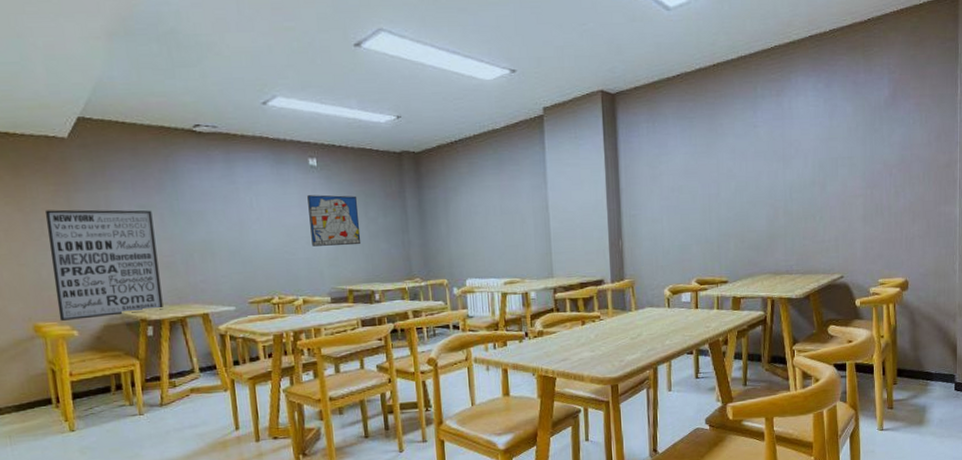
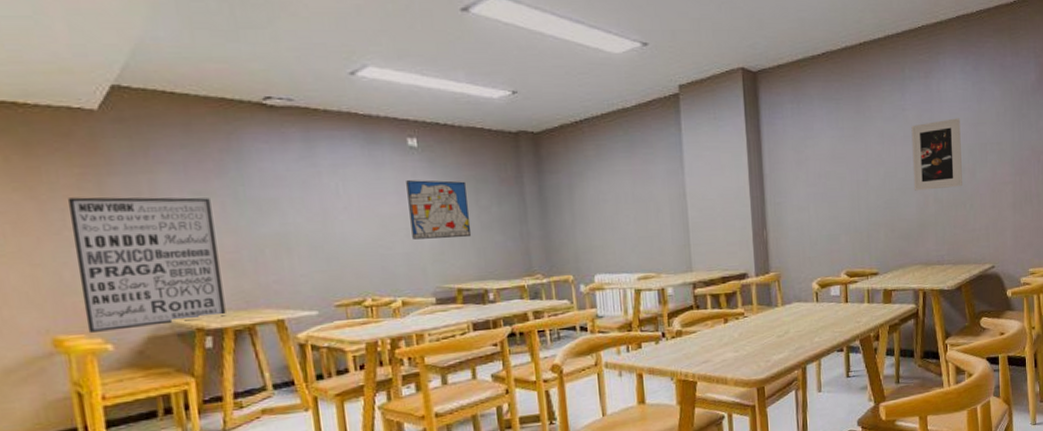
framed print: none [762,134,812,204] -> present [911,118,962,191]

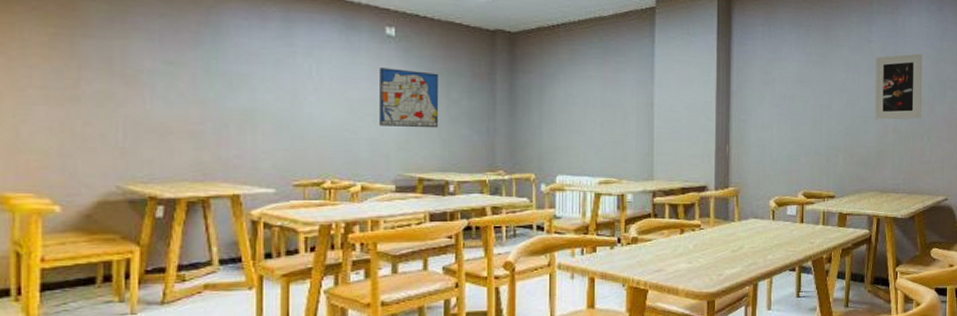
wall art: present [67,197,226,333] -> none [36,56,181,192]

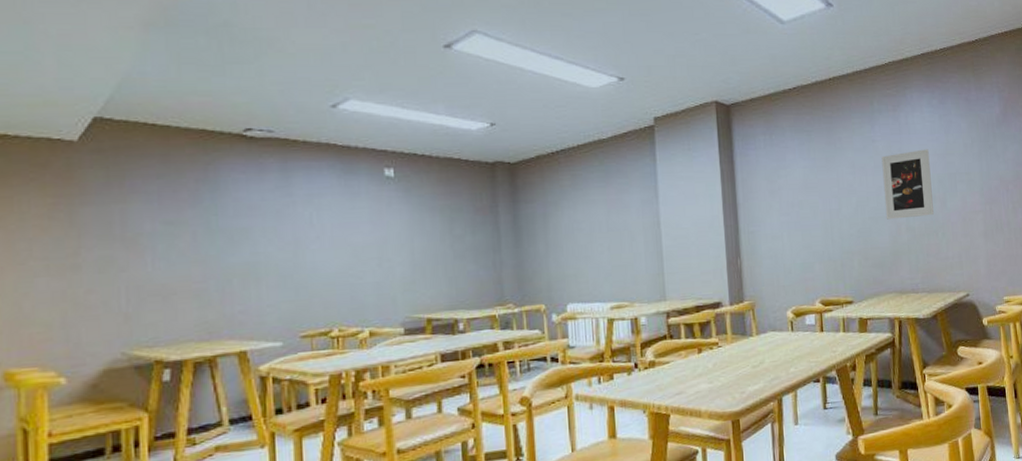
wall art: present [379,68,439,128] -> none [381,209,444,269]

